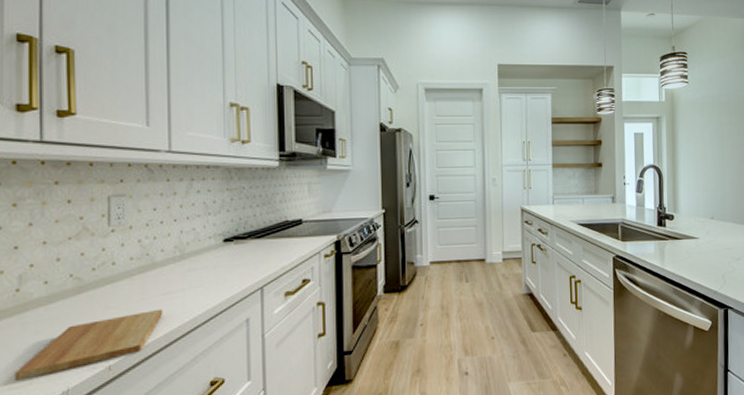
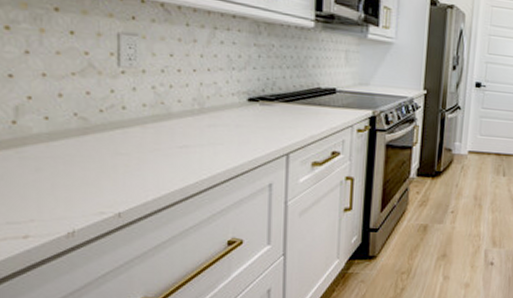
cutting board: present [14,308,163,381] -> none [13,161,179,216]

